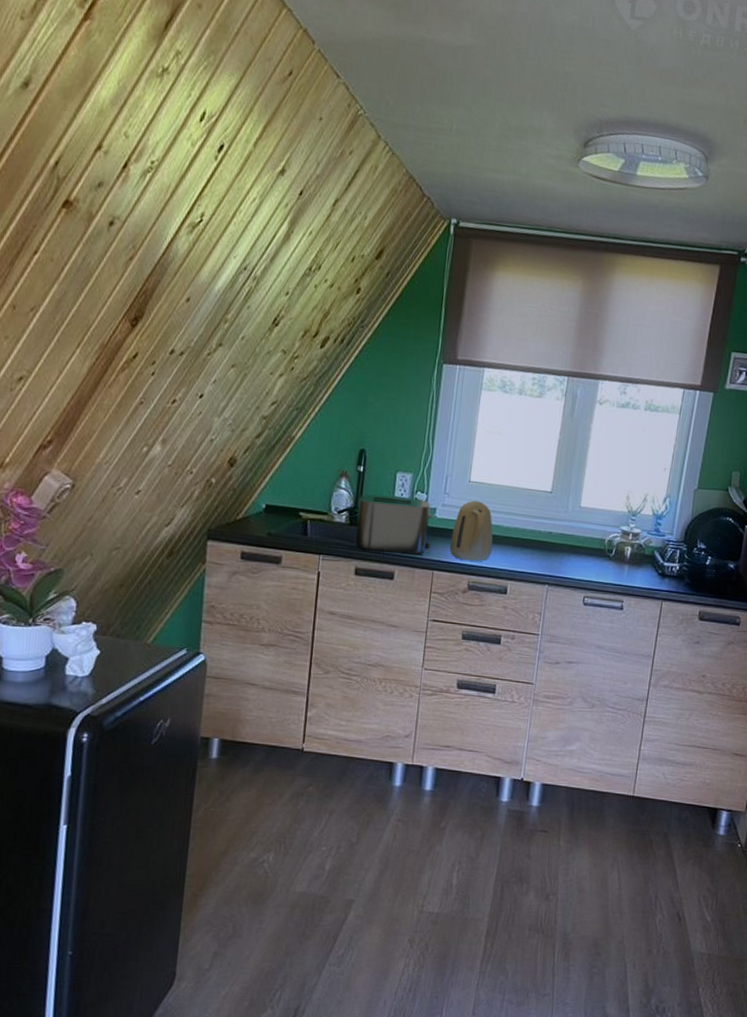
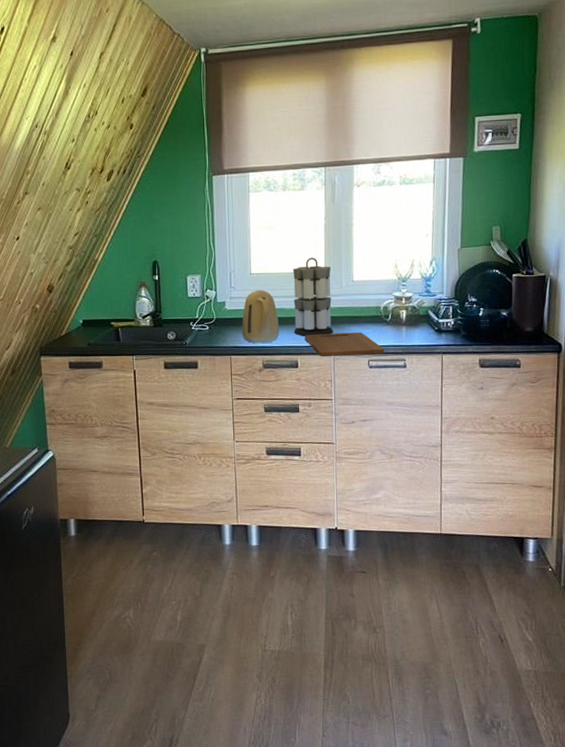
toaster: present [355,494,434,556] -> none [159,296,225,347]
spice rack: none [508,474,558,562] -> present [293,258,334,336]
cutting board: none [518,559,603,592] -> present [304,332,384,357]

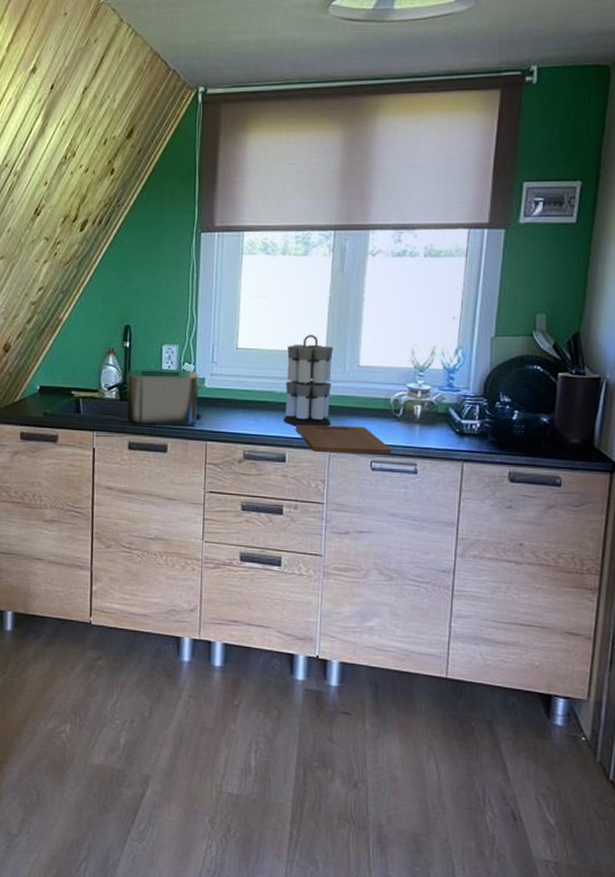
toaster: none [159,296,225,347] -> present [126,369,203,428]
kettle: present [242,290,280,344] -> none [222,367,267,431]

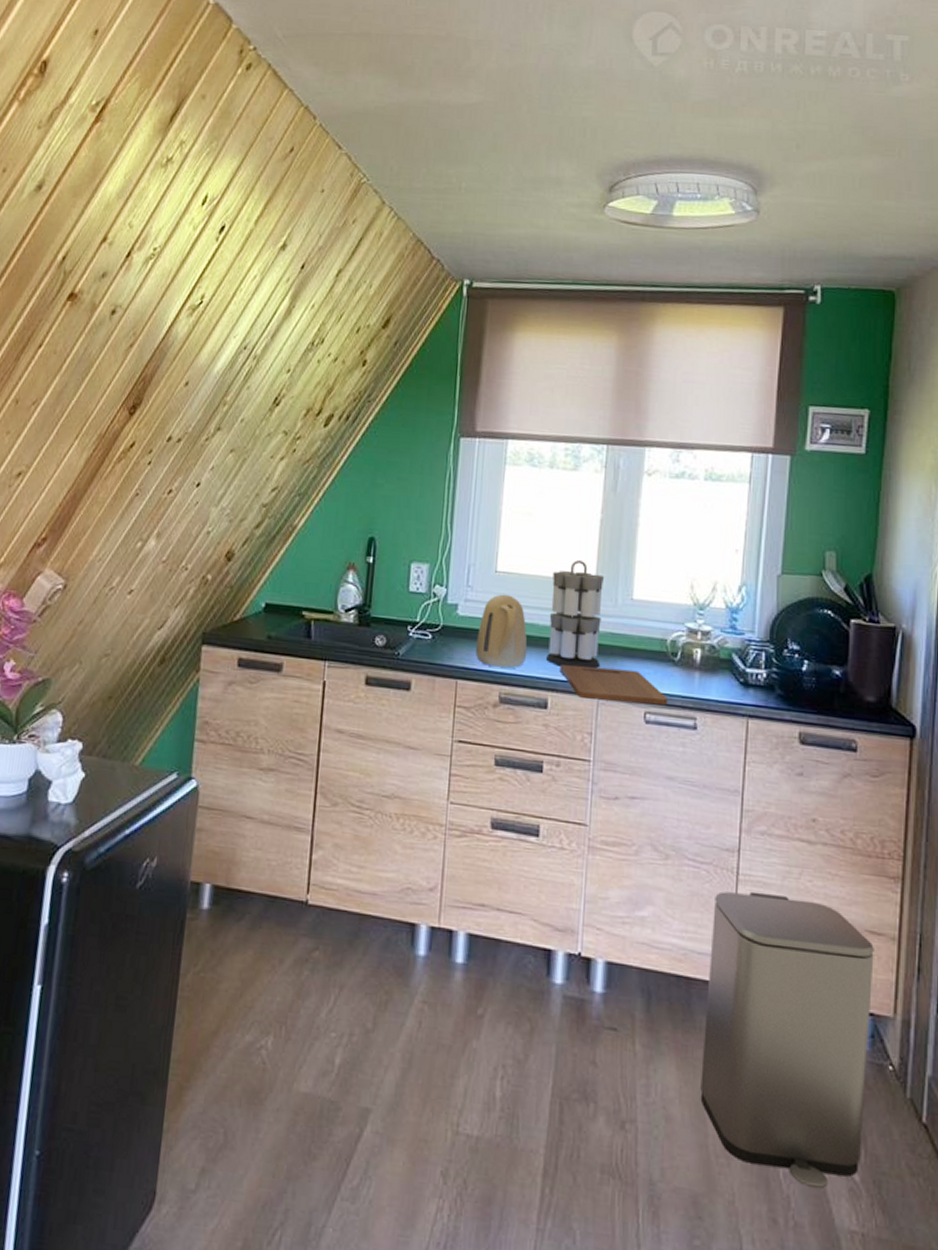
toaster: present [126,369,203,428] -> none [364,589,455,662]
kettle: none [222,367,267,431] -> present [476,594,528,669]
pedal bin: none [420,604,572,829] -> present [700,891,874,1188]

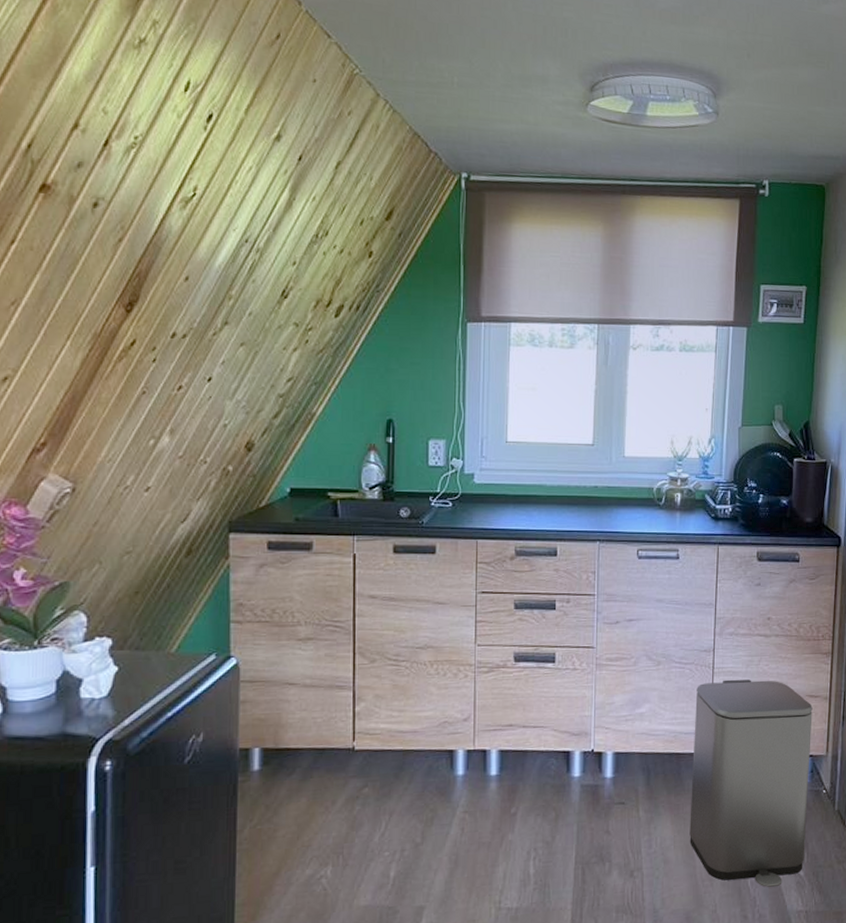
kettle: present [476,594,528,669] -> none [493,461,538,526]
spice rack: present [546,560,604,668] -> none [554,427,600,519]
cutting board: present [559,664,668,706] -> none [566,516,655,545]

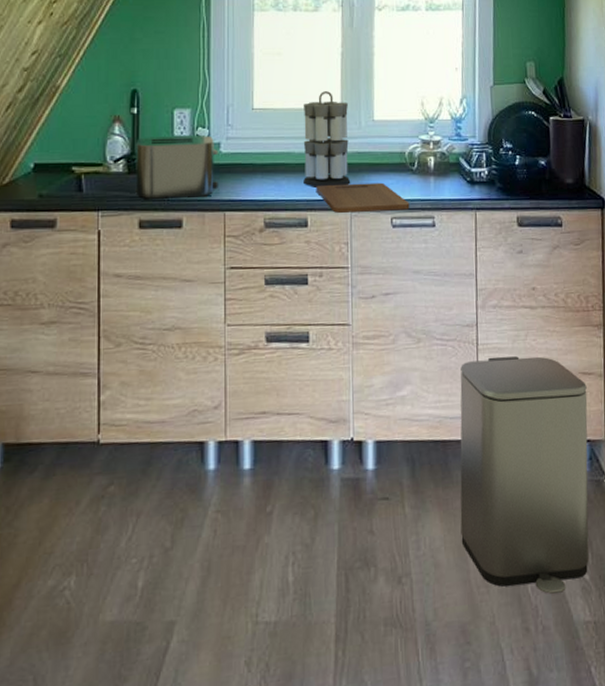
toaster: none [390,466,472,527] -> present [135,135,218,201]
spice rack: none [554,427,600,519] -> present [303,91,351,188]
cutting board: none [566,516,655,545] -> present [316,182,410,214]

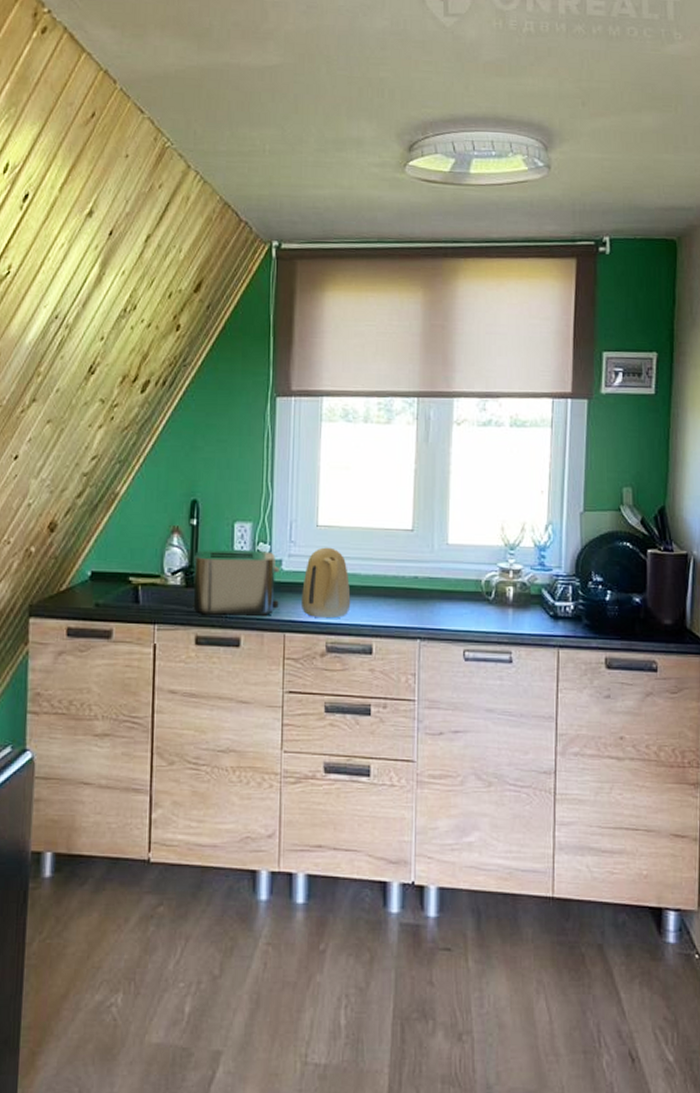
kettle: none [240,129,286,197] -> present [302,547,351,619]
spice rack: present [303,91,351,188] -> none [369,510,421,613]
cutting board: present [316,182,410,214] -> none [382,610,484,643]
pedal bin: present [460,356,589,594] -> none [529,809,679,1072]

